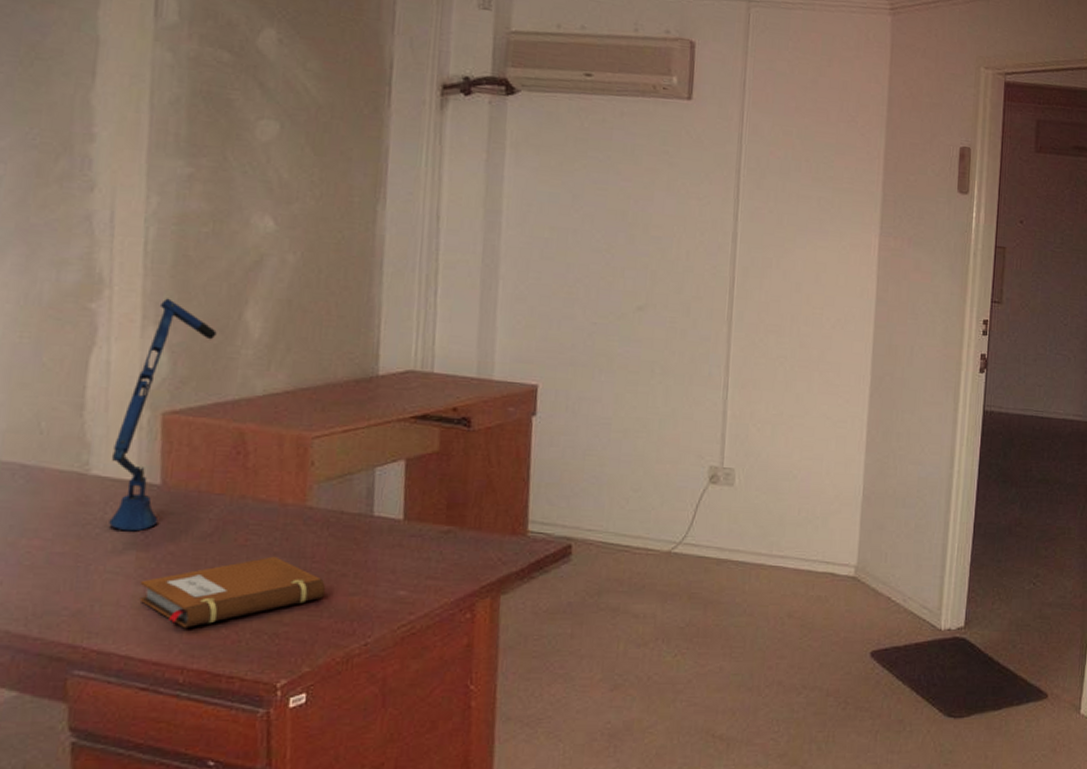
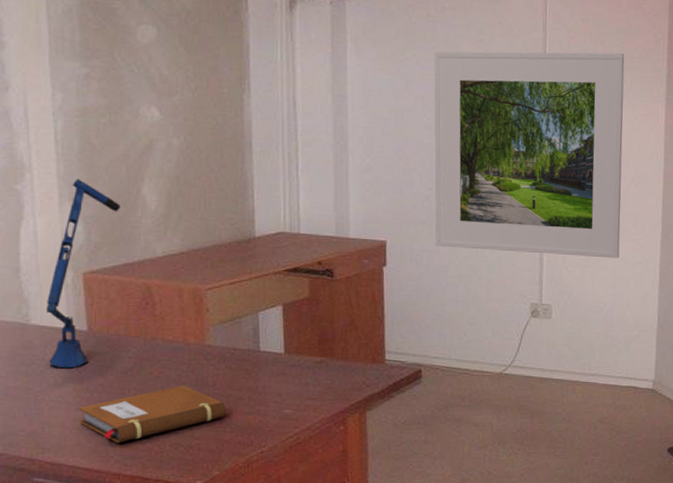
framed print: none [597,163,833,415] -> present [434,51,625,258]

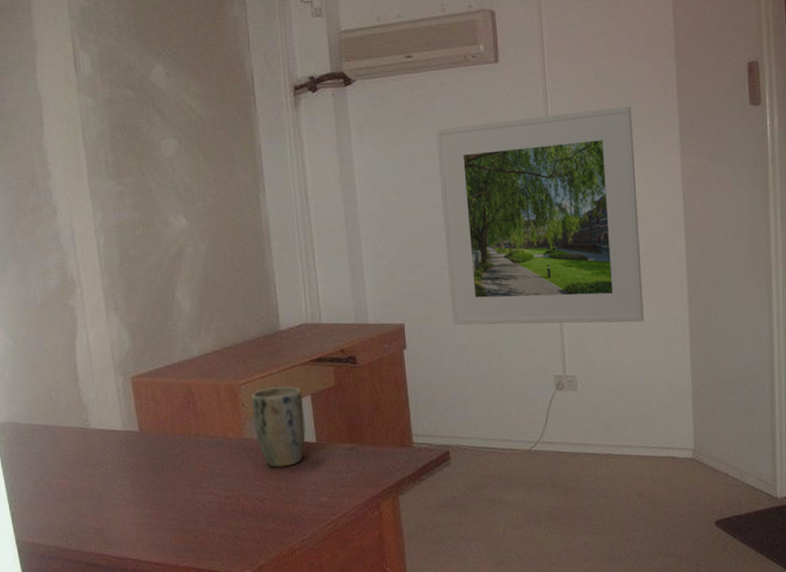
desk lamp: present [45,179,121,369] -> none [102,289,159,468]
notebook: present [78,385,226,444] -> none [137,478,267,537]
plant pot: none [216,294,274,377] -> present [251,386,306,468]

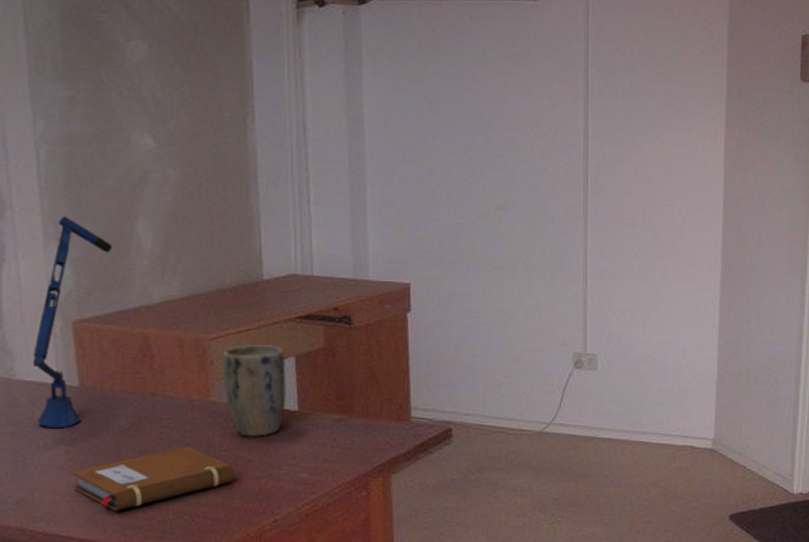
desk lamp: none [102,289,159,468] -> present [32,216,112,429]
notebook: none [137,478,267,537] -> present [71,446,234,512]
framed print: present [436,106,644,325] -> none [461,66,679,301]

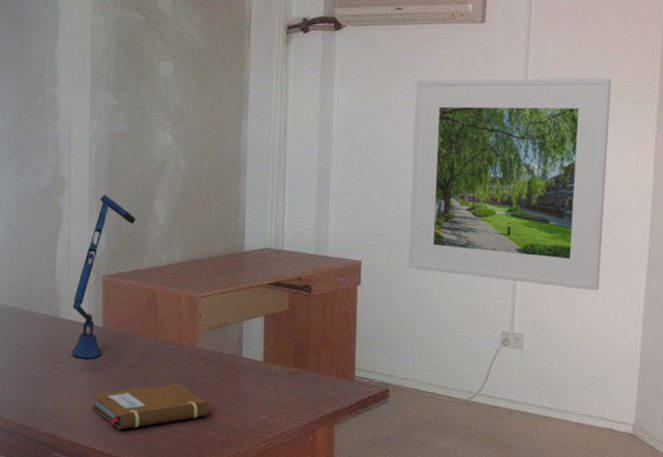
plant pot: present [222,345,286,437] -> none [207,303,257,381]
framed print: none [461,66,679,301] -> present [408,78,612,291]

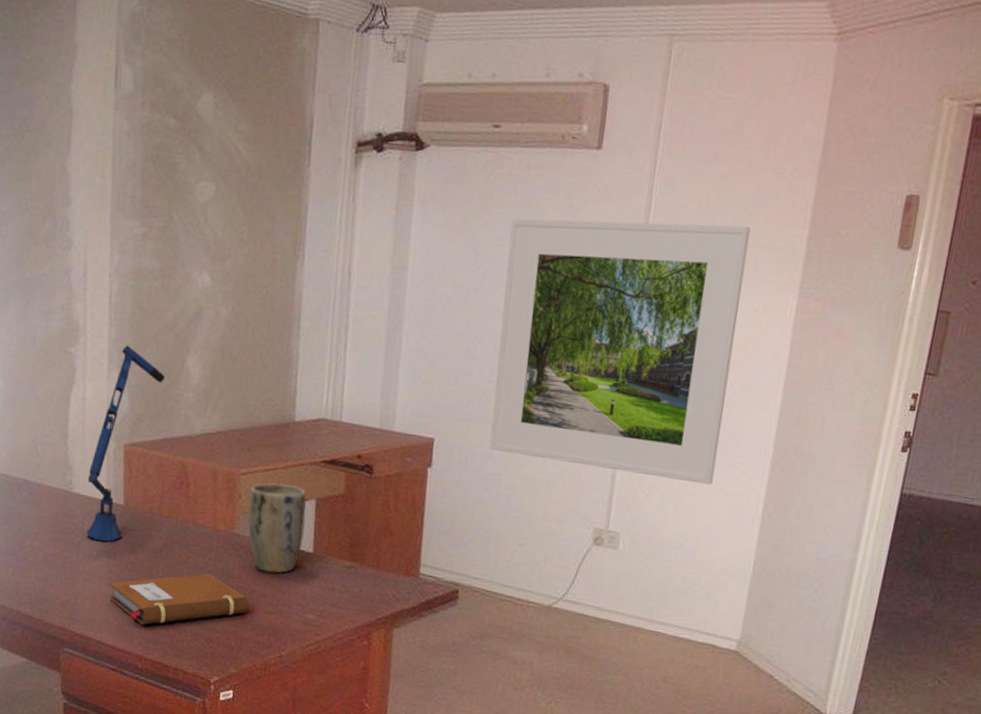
plant pot: none [207,303,257,381] -> present [247,483,307,574]

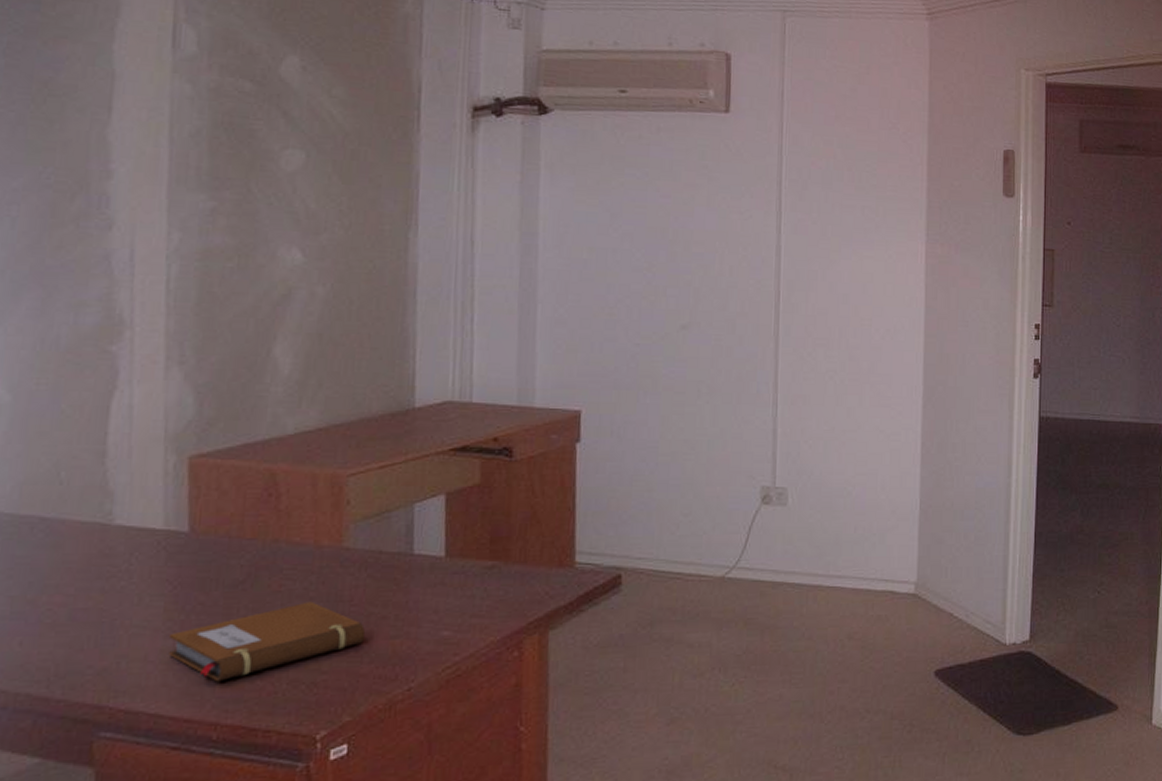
desk lamp: present [87,345,165,542] -> none [135,337,244,583]
plant pot: present [247,483,307,574] -> none [359,481,435,589]
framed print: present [489,218,751,485] -> none [642,179,876,428]

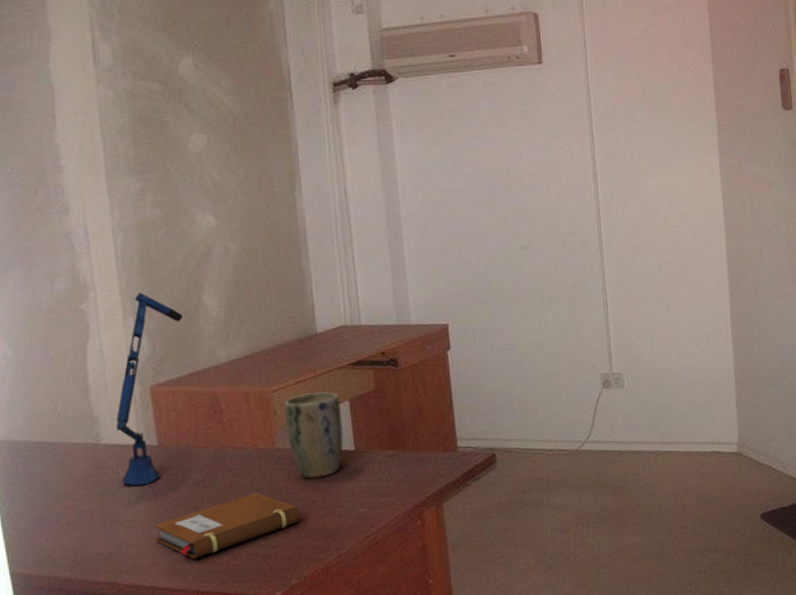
desk lamp: none [135,337,244,583] -> present [116,292,183,487]
plant pot: none [359,481,435,589] -> present [284,392,343,479]

